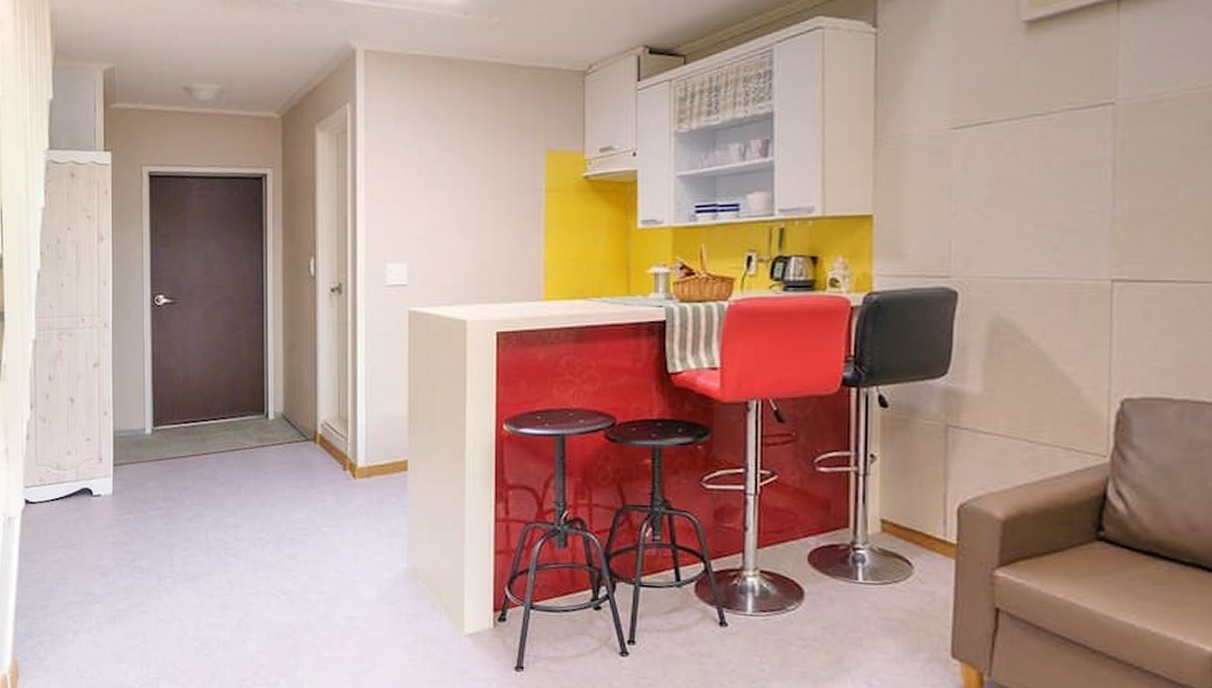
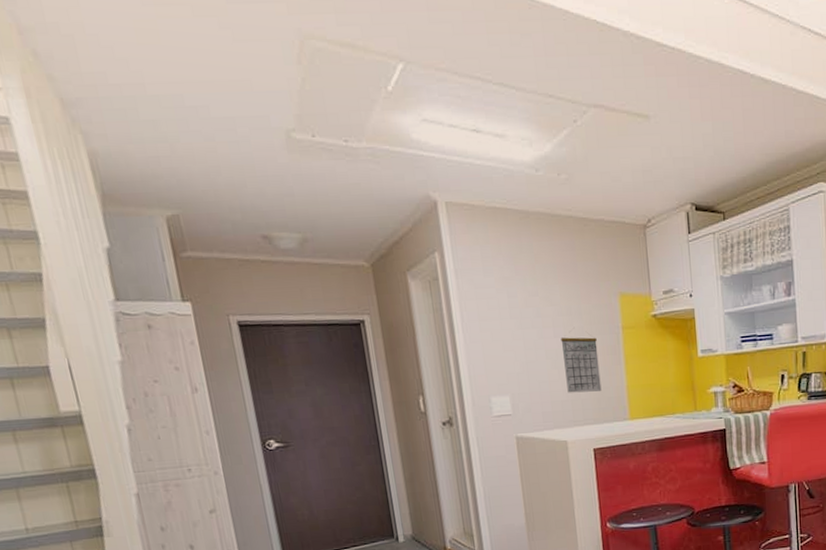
calendar: none [472,199,514,264] -> present [560,337,602,393]

